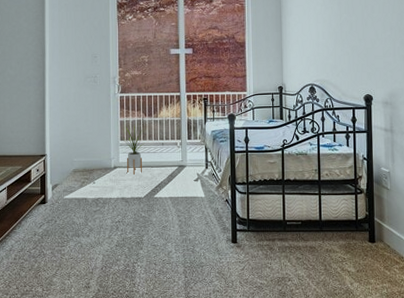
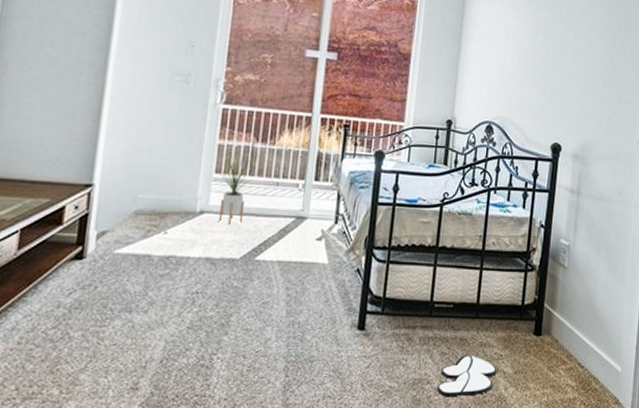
slippers: none [296,258,343,290] -> present [436,354,497,396]

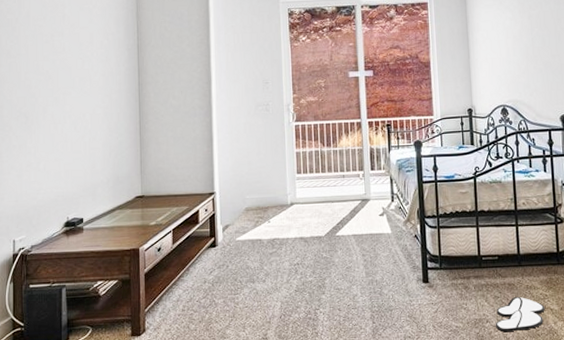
house plant: present [217,150,255,225] -> none [298,154,324,211]

